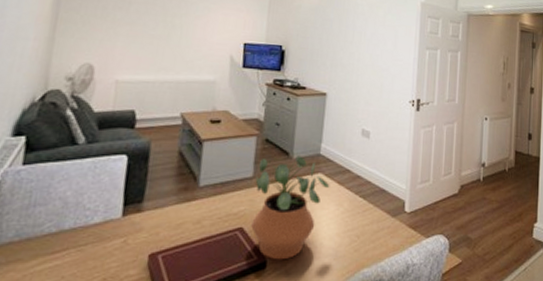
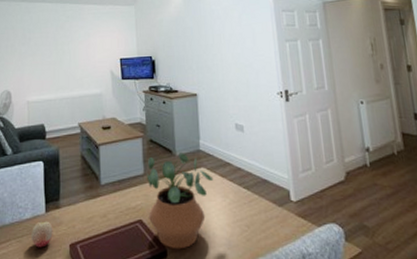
fruit: none [98,226,130,258] -> present [31,221,53,248]

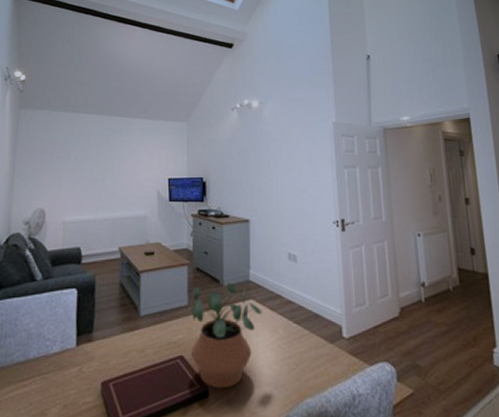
fruit: present [31,221,53,248] -> none [58,356,84,386]

